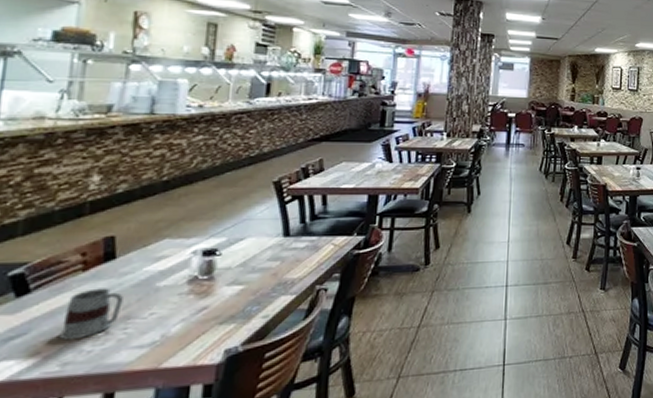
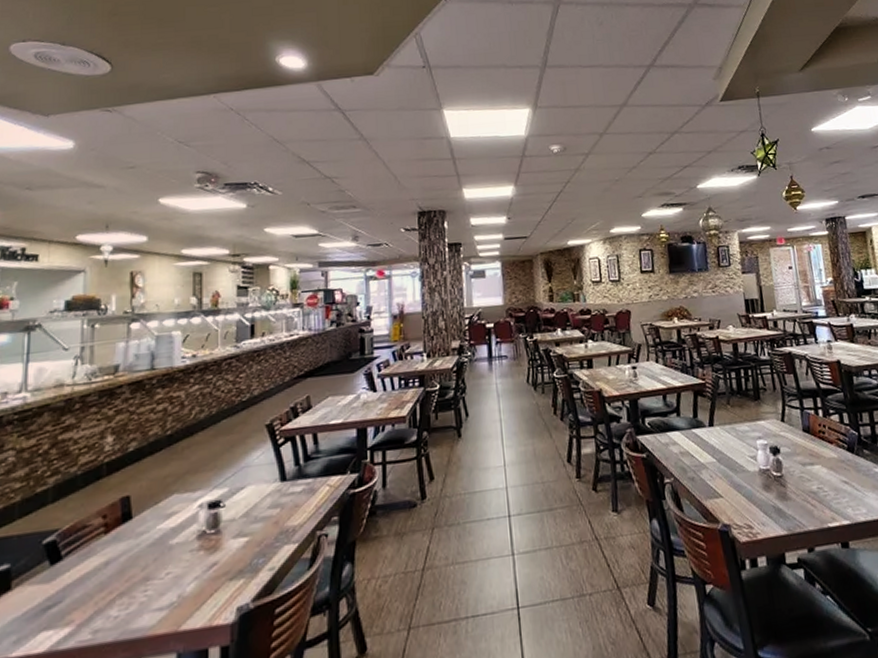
mug: present [59,288,123,341] -> none [89,549,141,607]

